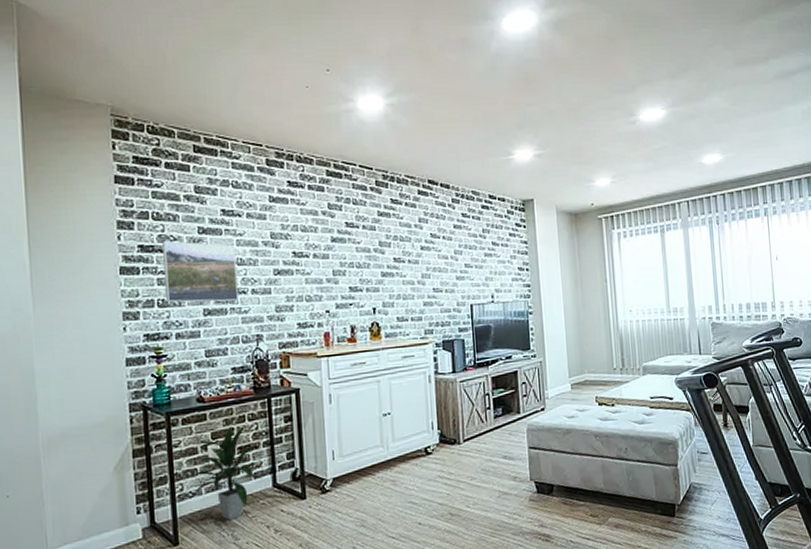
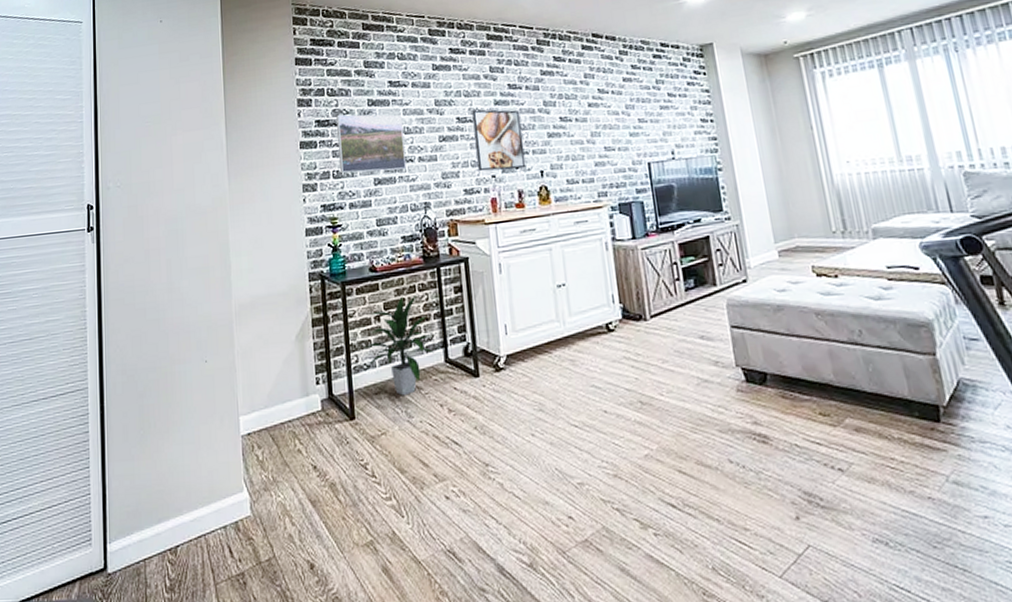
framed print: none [308,245,360,307] -> present [472,109,526,172]

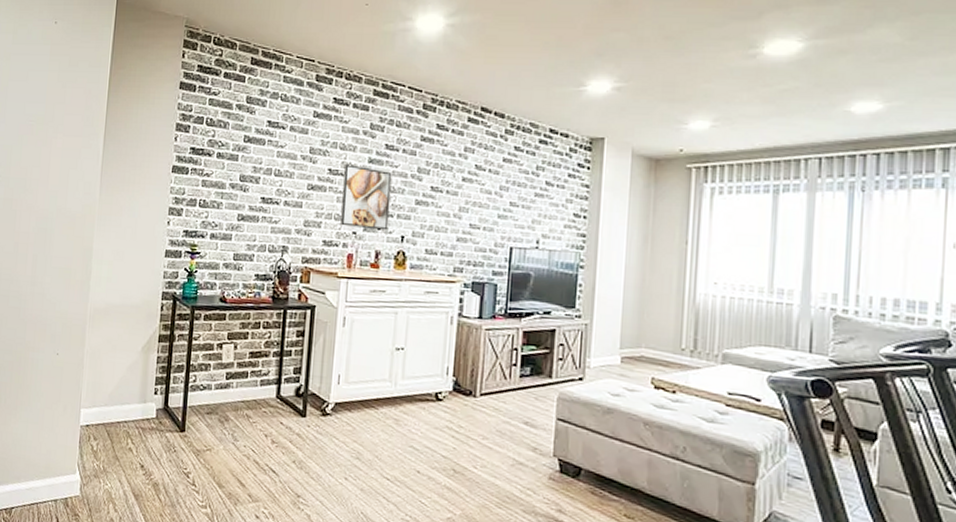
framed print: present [336,114,406,174] -> none [207,145,275,211]
indoor plant: present [365,295,434,396] -> none [204,330,269,421]

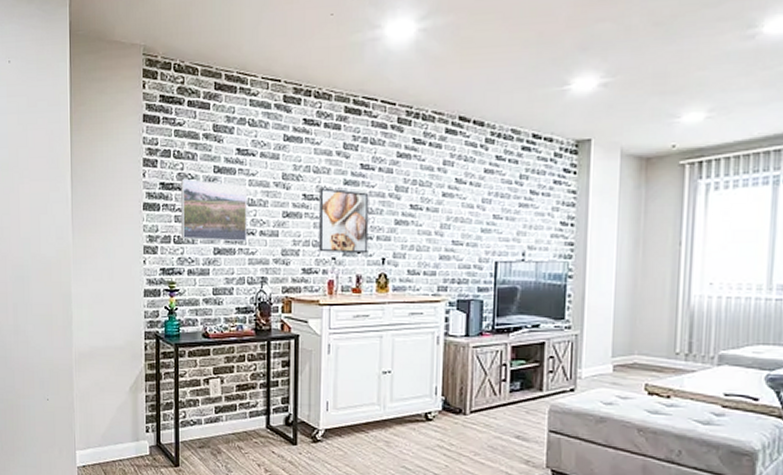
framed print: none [207,145,275,211] -> present [181,178,247,242]

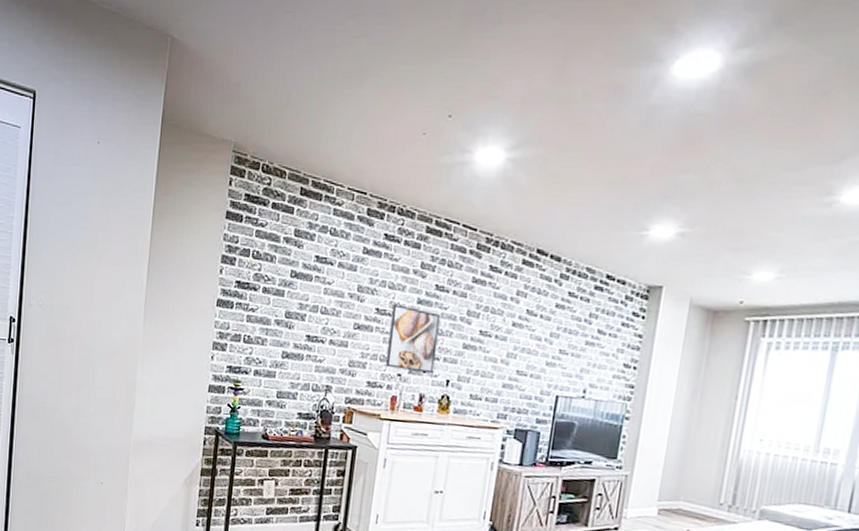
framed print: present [181,178,247,242] -> none [252,279,322,350]

